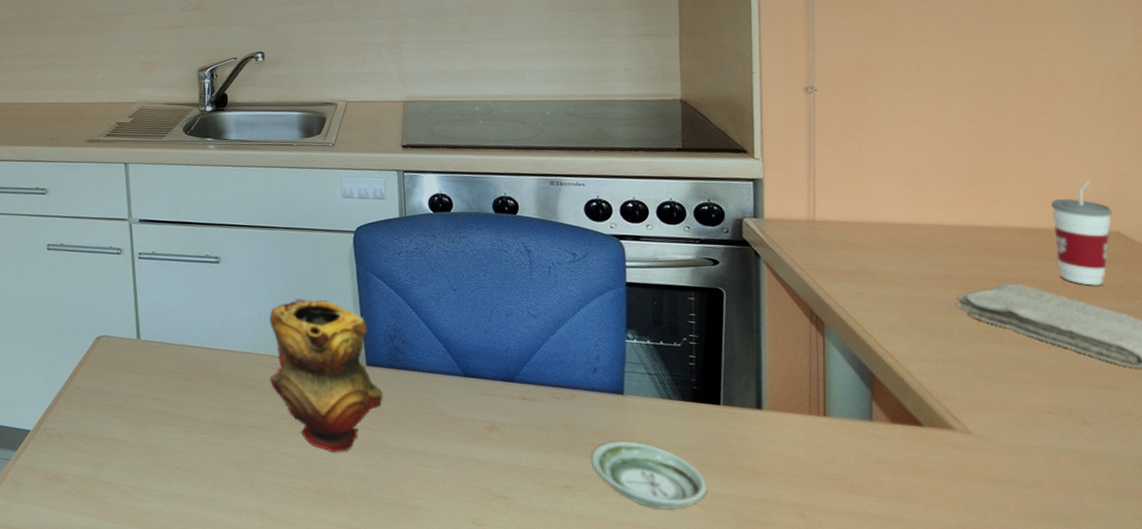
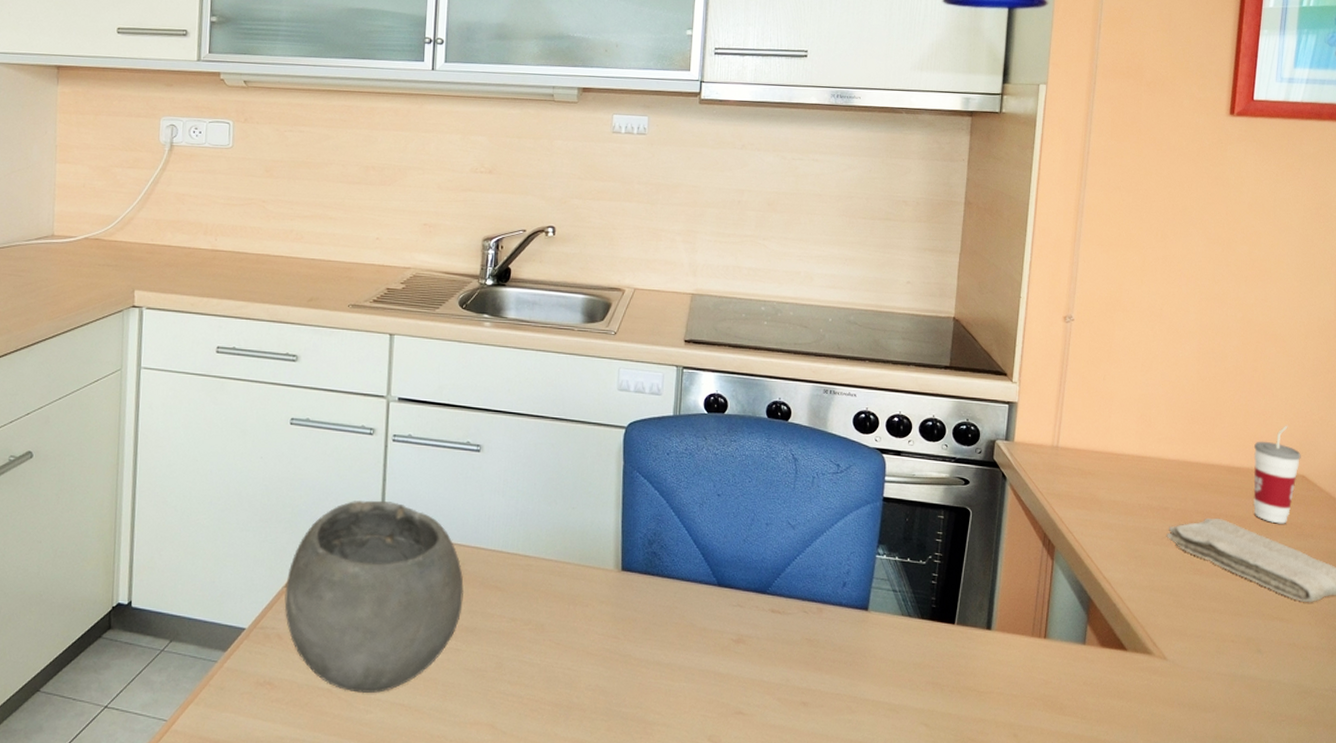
bowl: none [60,312,220,486] -> present [284,500,464,694]
teapot: present [269,299,383,453] -> none [518,495,635,663]
saucer: present [590,440,707,510] -> none [829,657,933,729]

